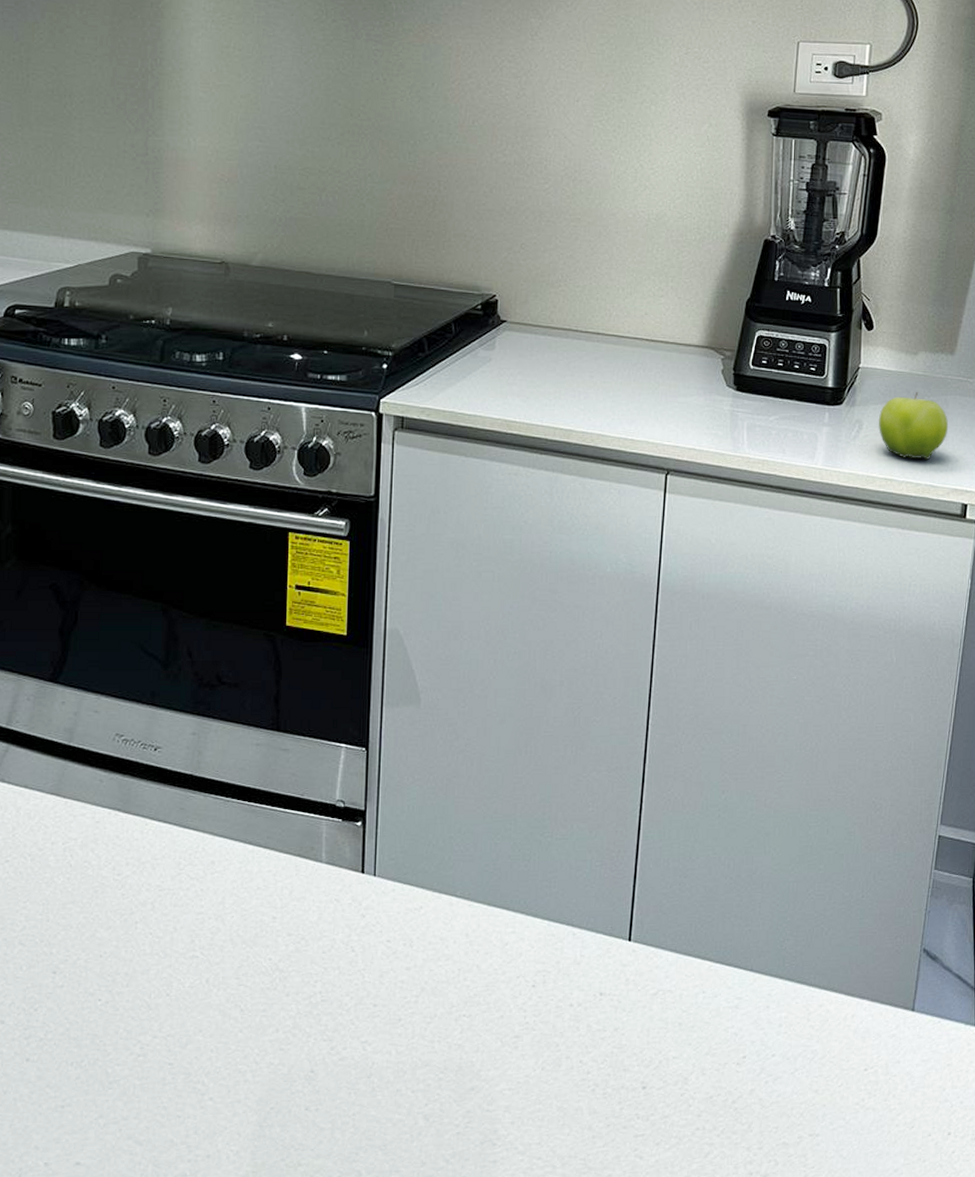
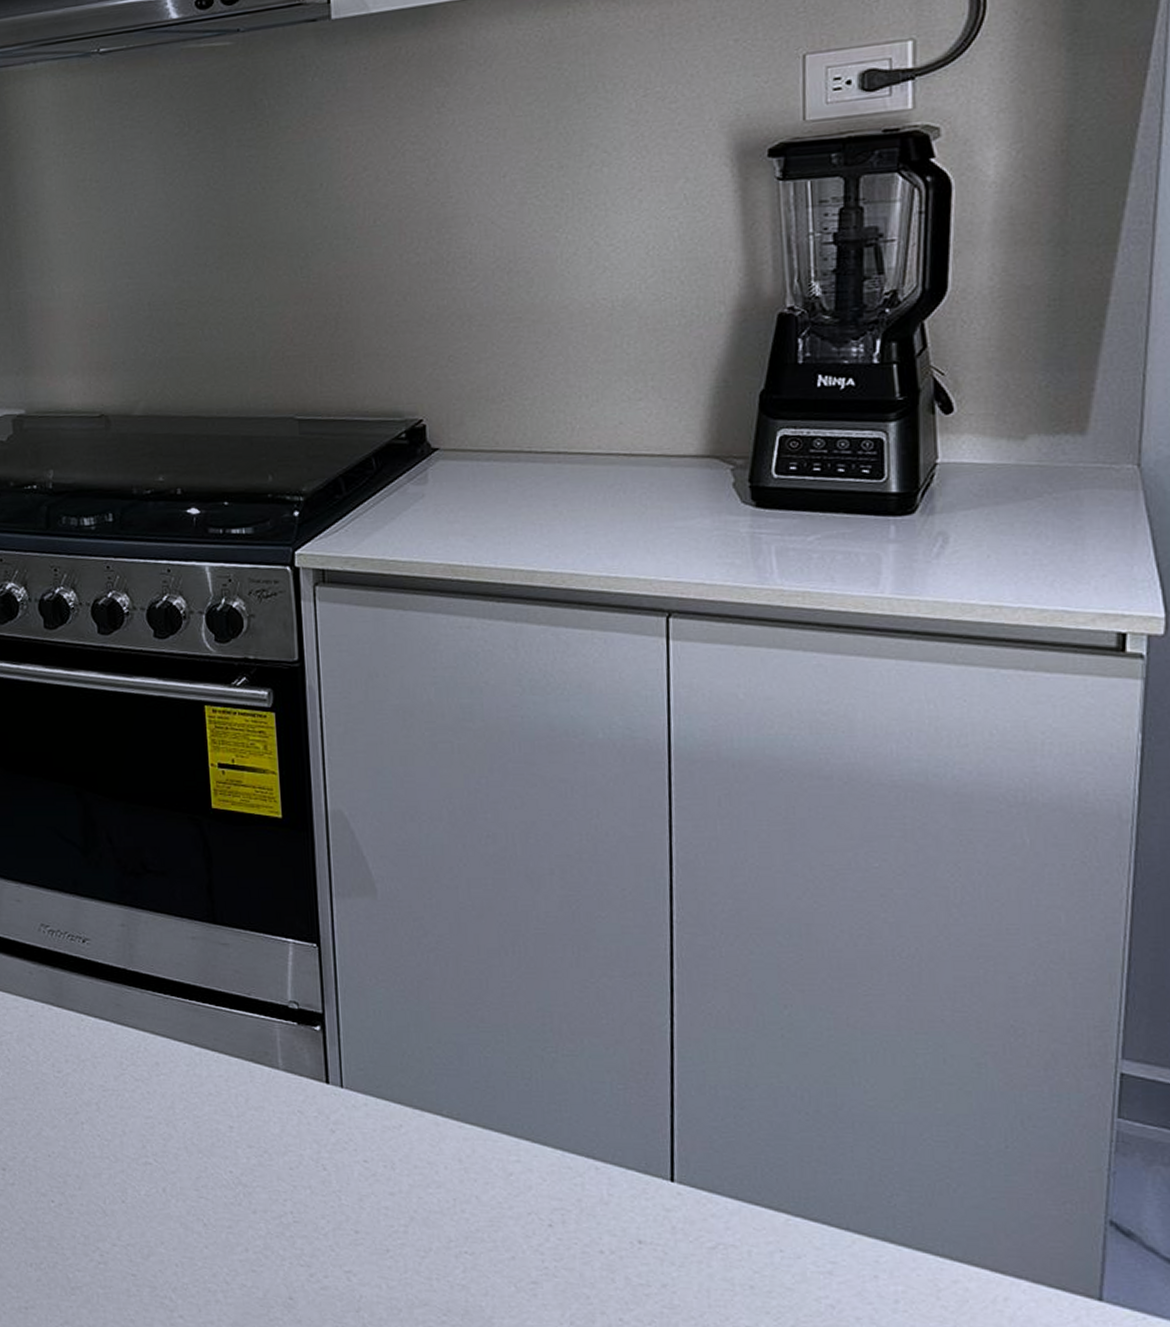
fruit: present [879,392,948,461] -> none [973,489,1085,579]

